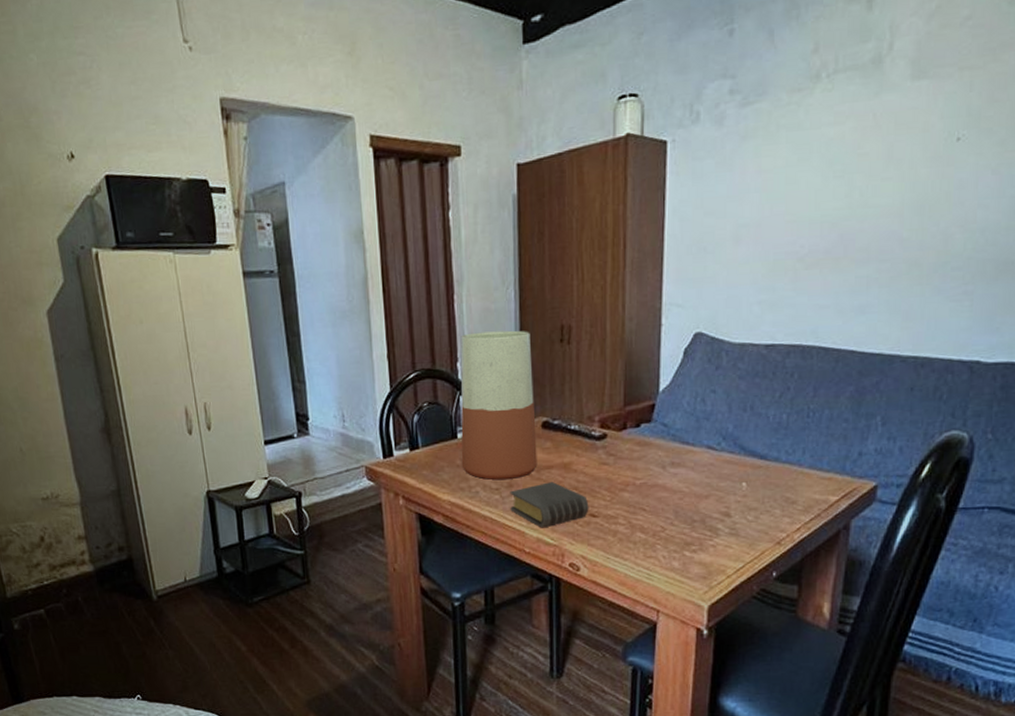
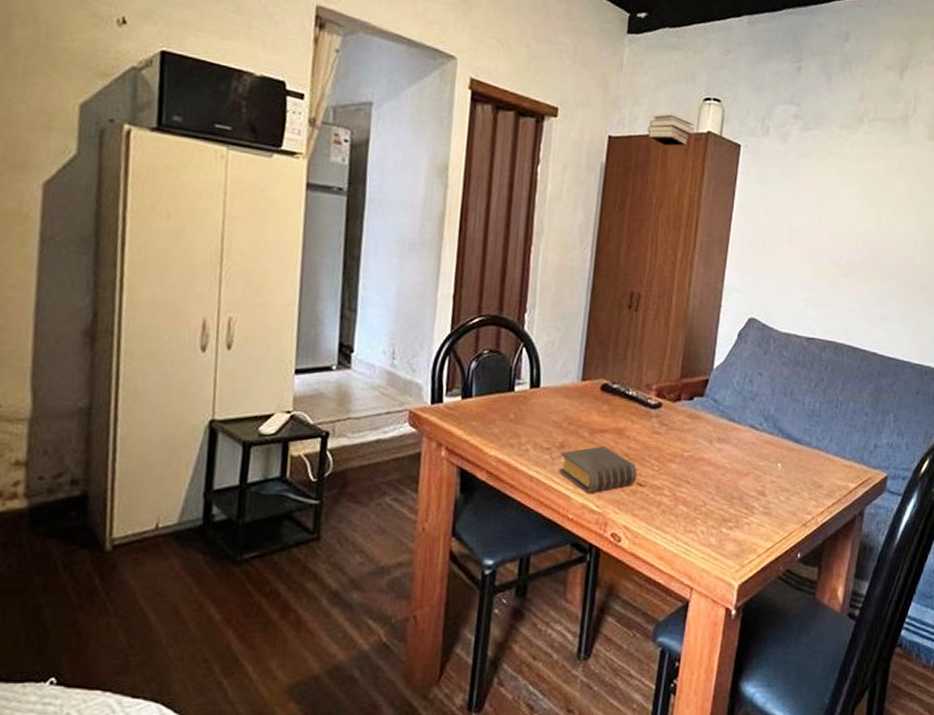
vase: present [460,330,537,480] -> none [514,286,601,440]
books: none [558,121,612,161] -> present [647,112,696,146]

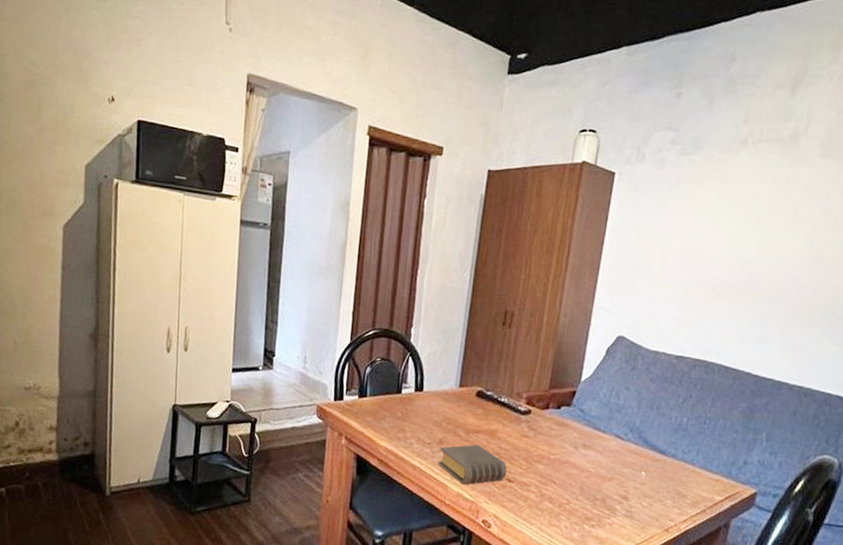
books: present [647,112,696,146] -> none [524,145,571,177]

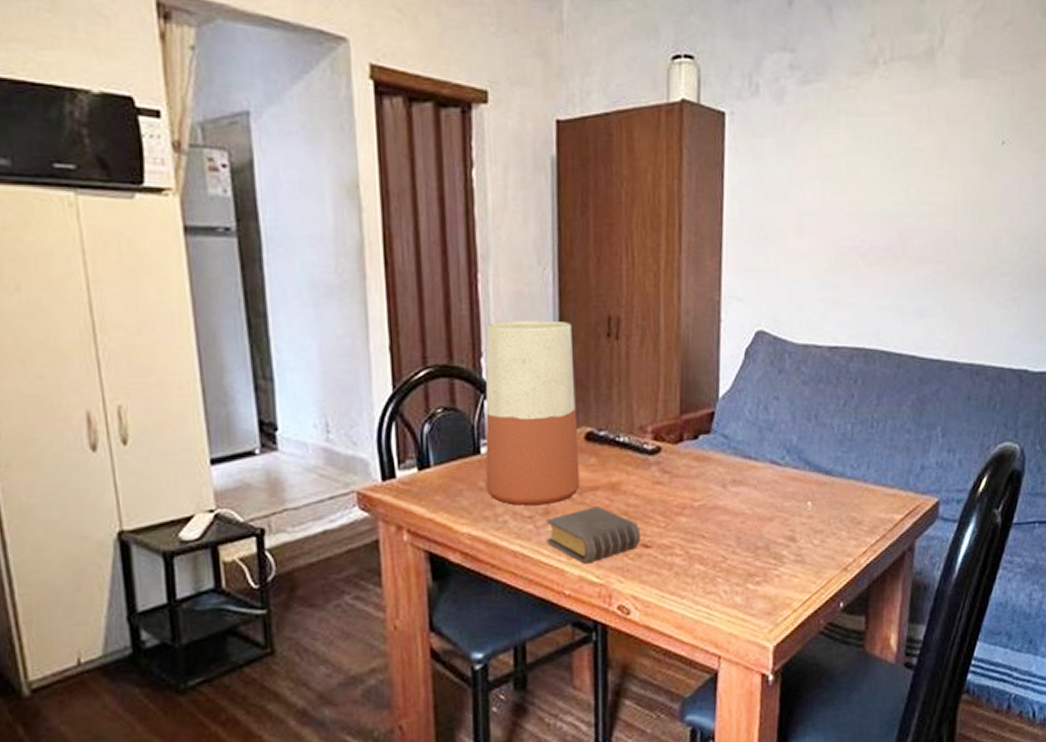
vase: none [401,304,478,437] -> present [485,320,580,506]

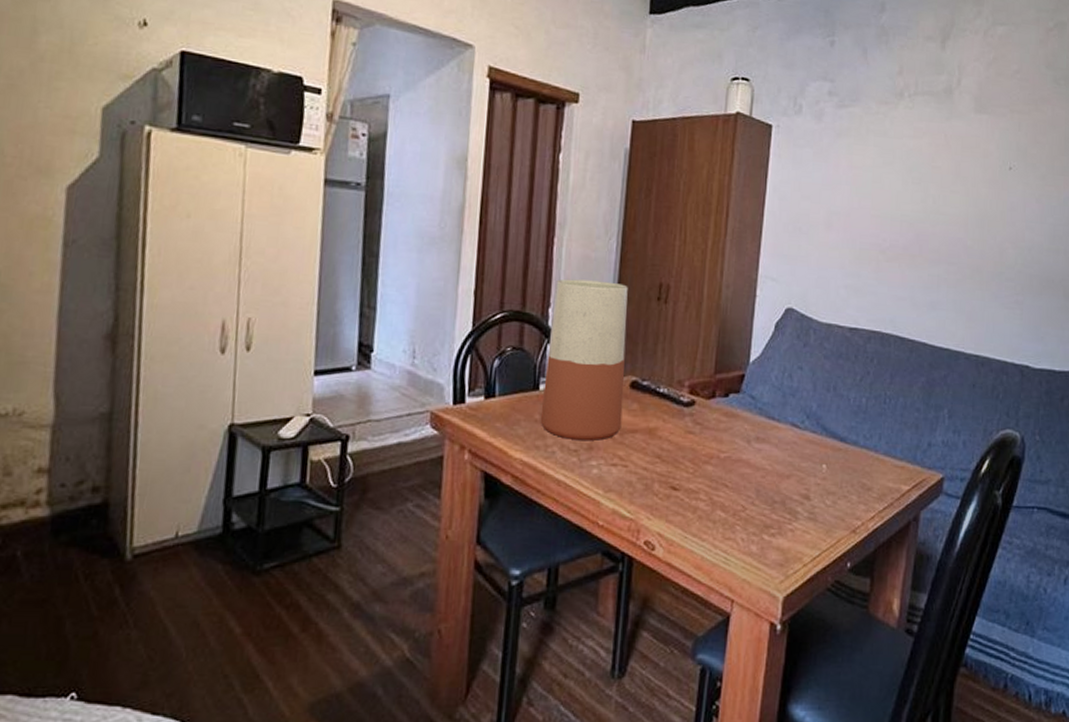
book: present [546,506,641,564] -> none [587,447,671,499]

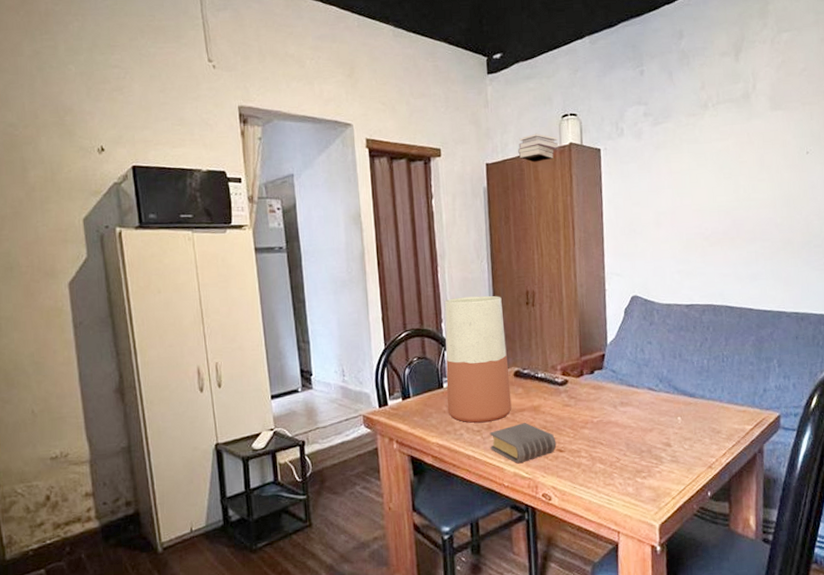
book: none [587,447,671,499] -> present [489,423,557,464]
books: none [673,93,724,129] -> present [518,133,559,163]

